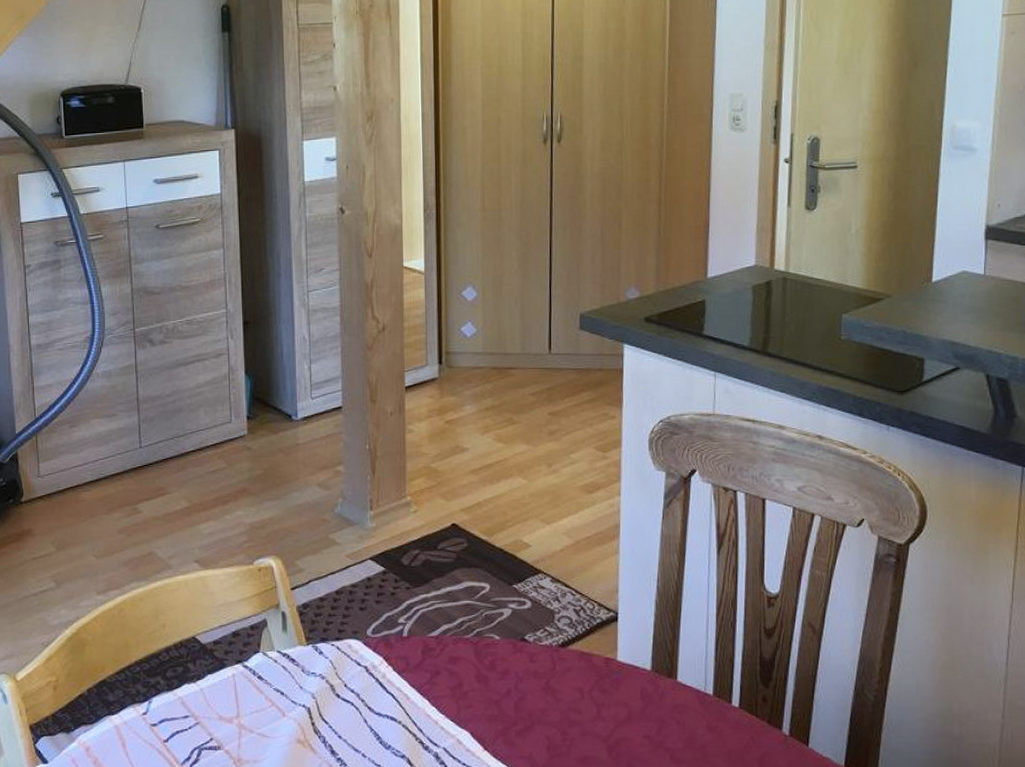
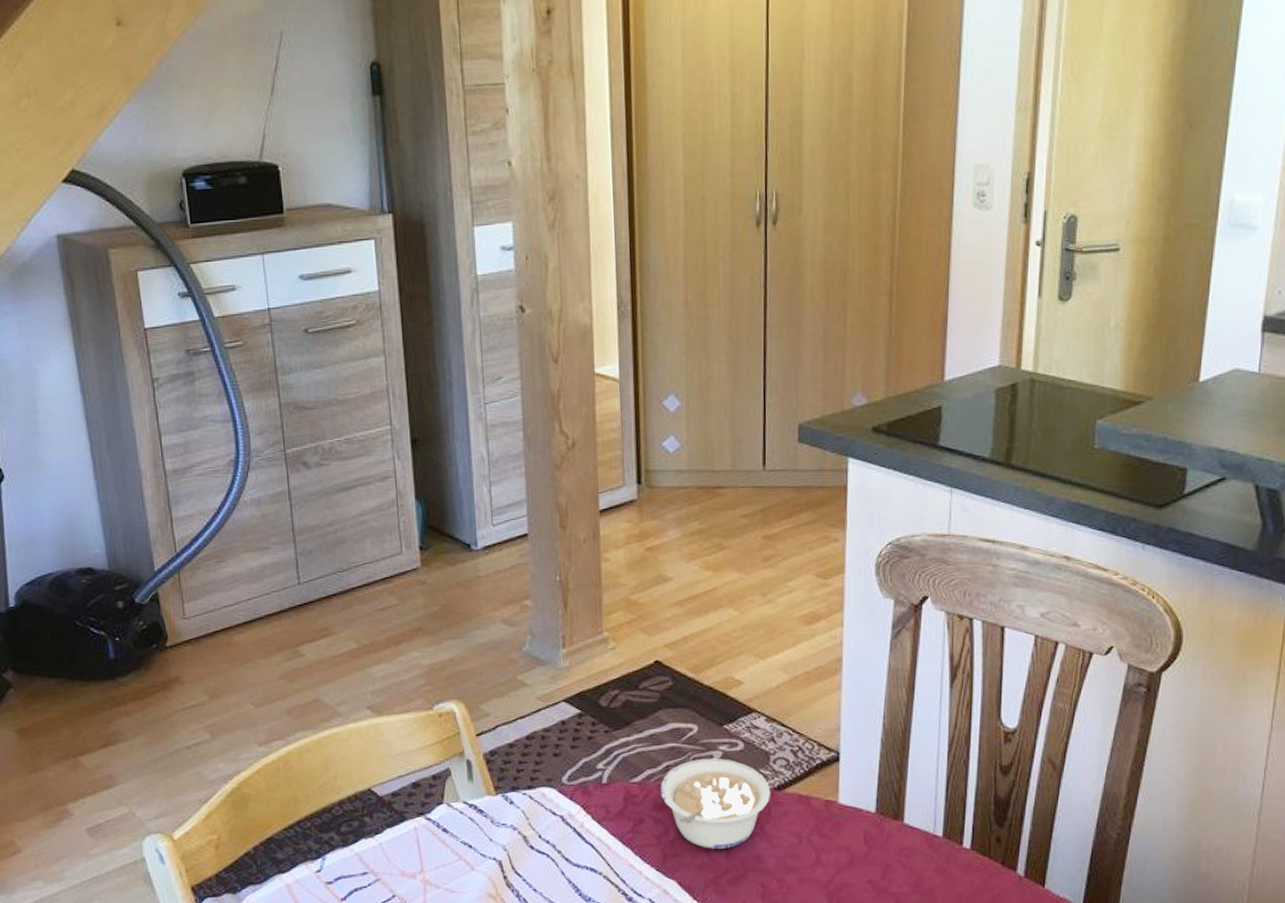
legume: none [455,615,556,701] -> present [660,758,771,849]

